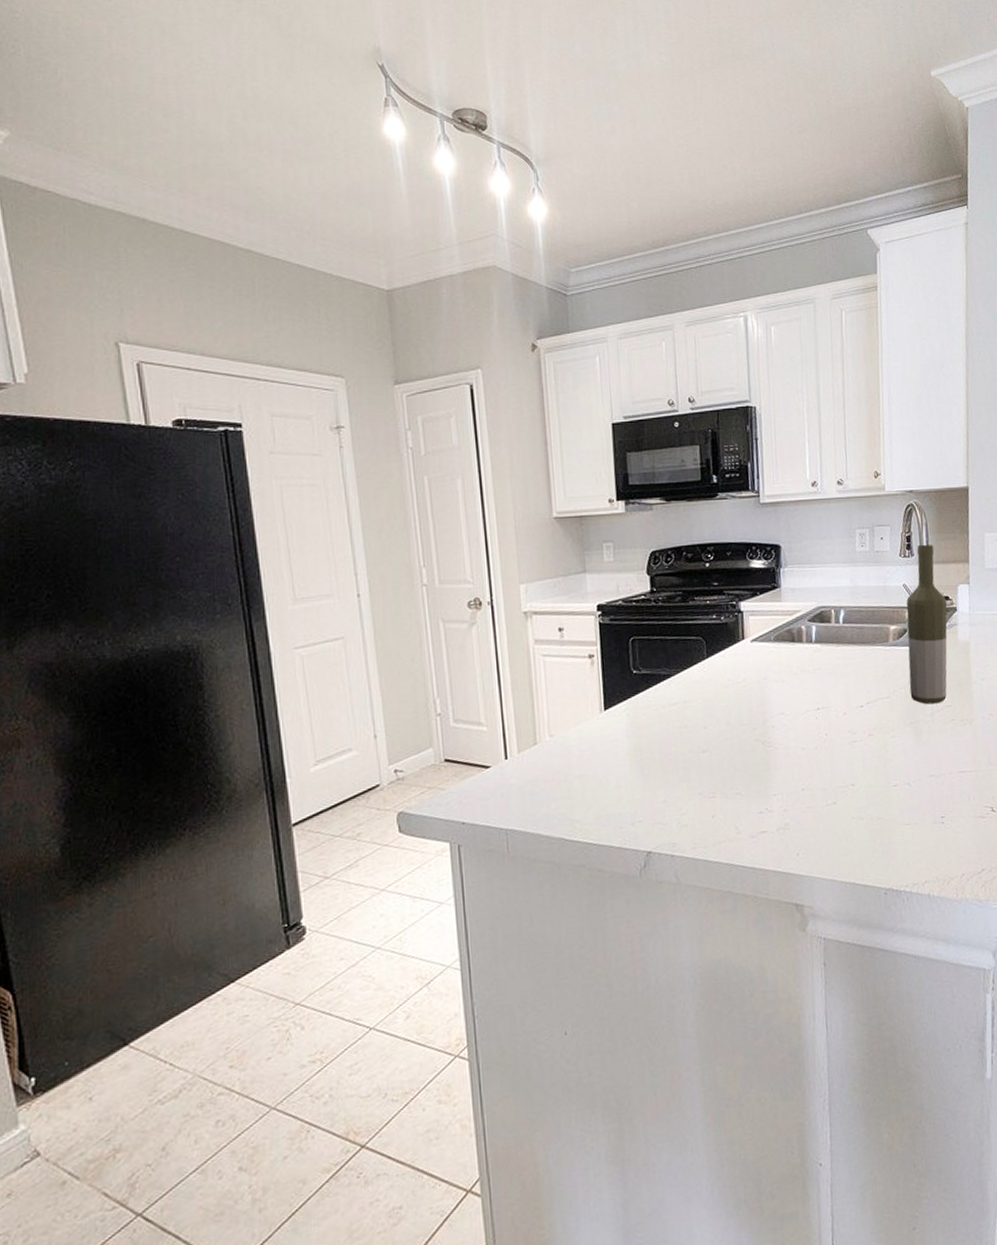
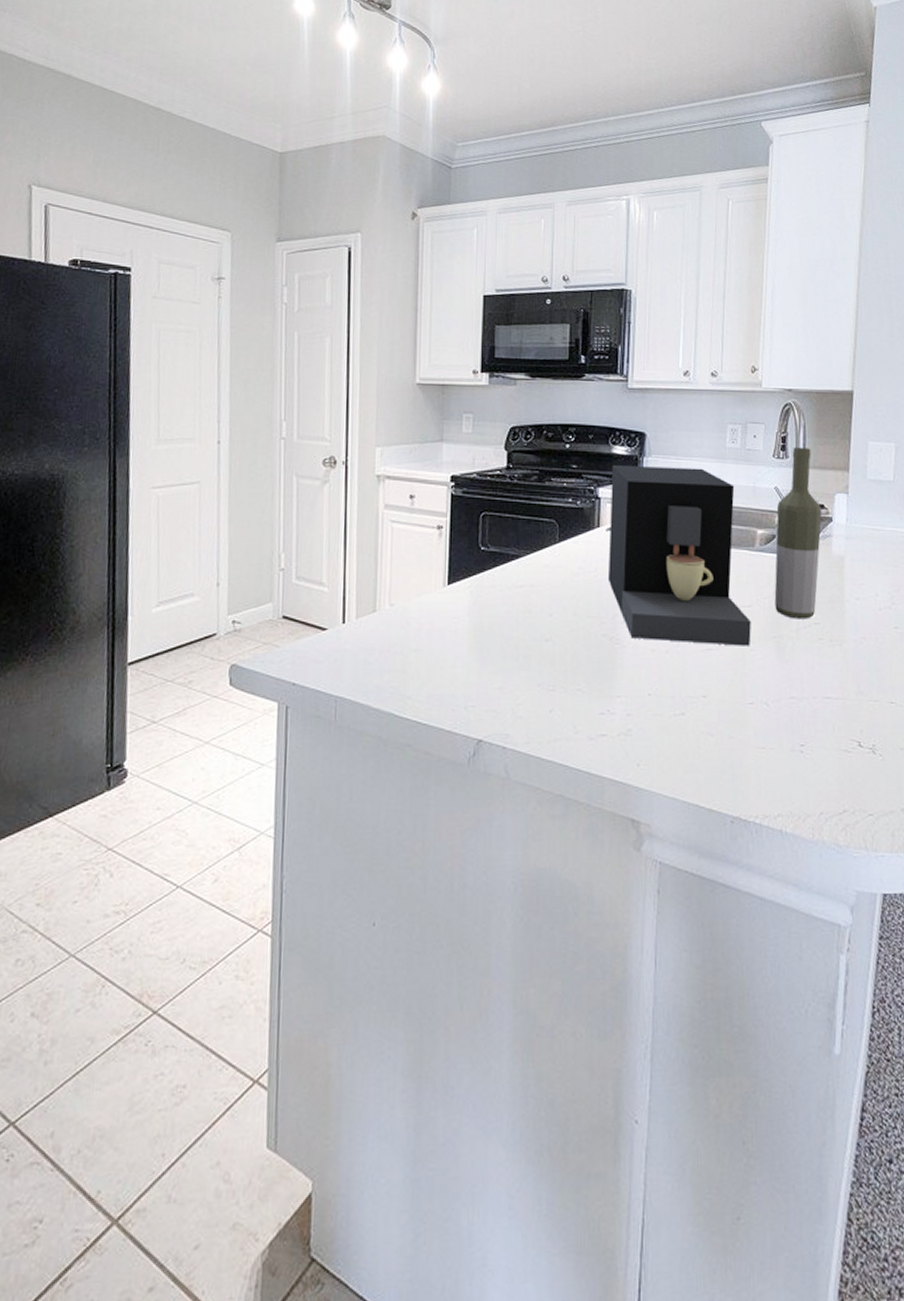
coffee maker: none [751,573,891,740] -> present [607,464,751,646]

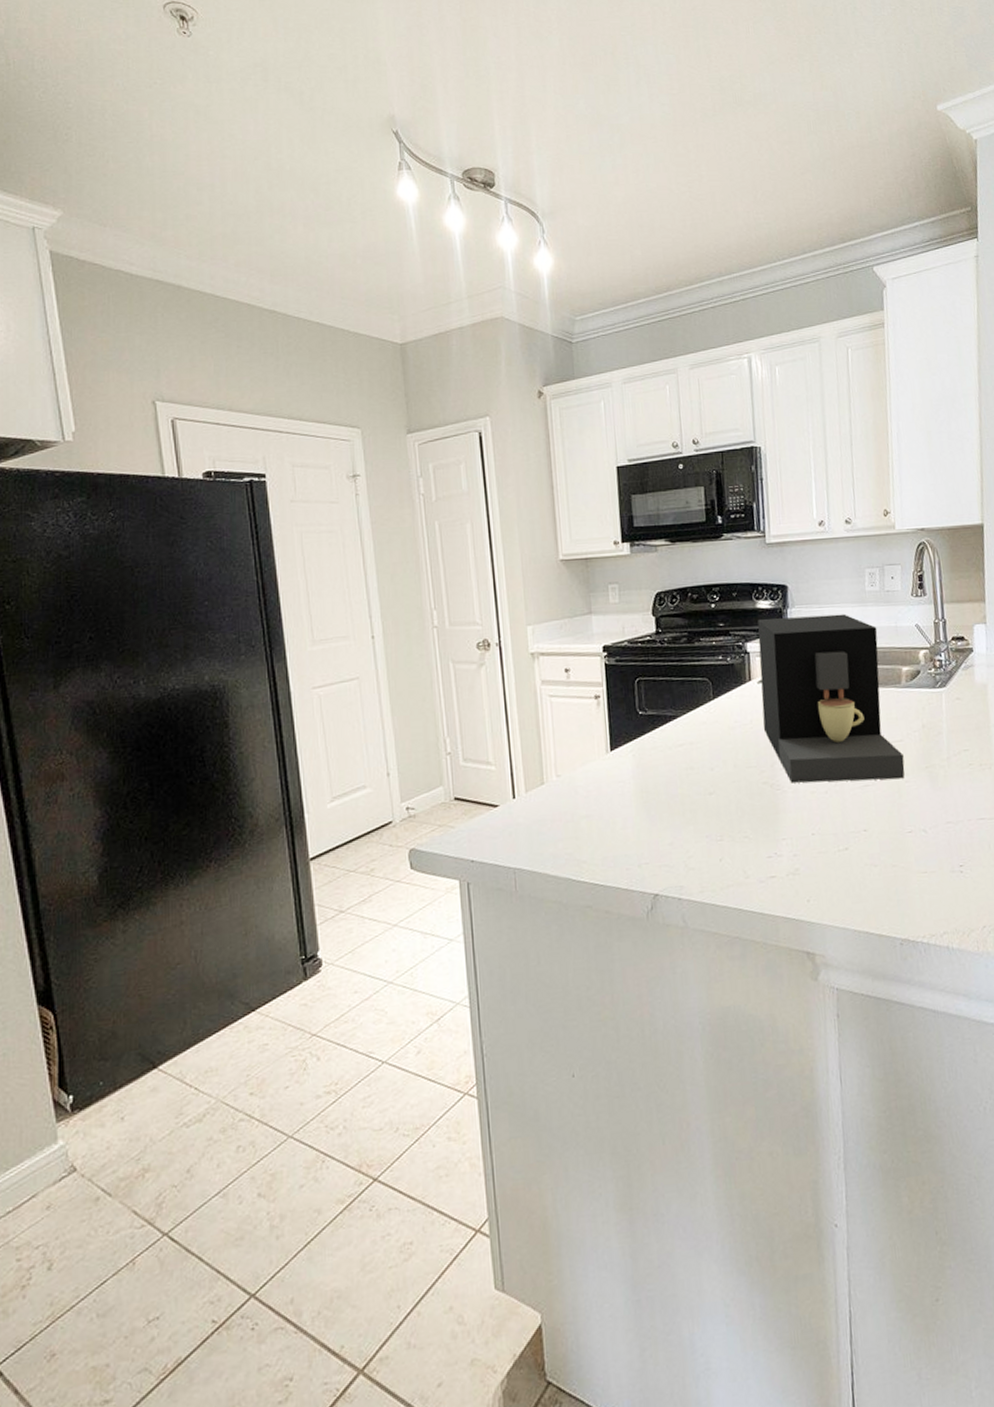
bottle: present [774,448,822,619] -> none [919,584,964,749]

